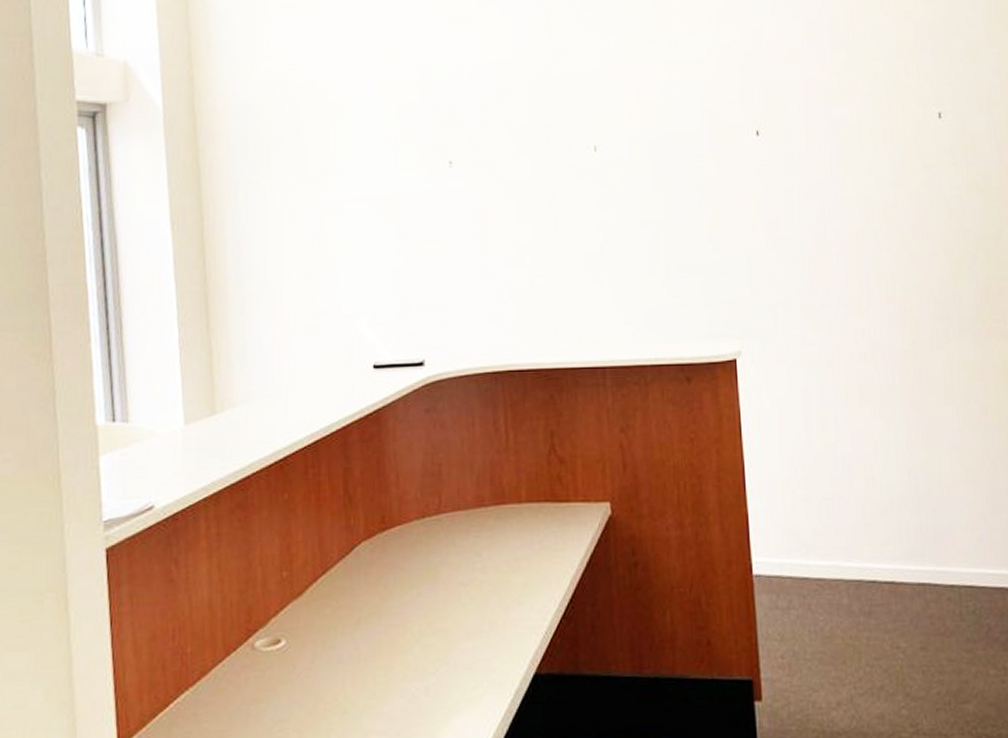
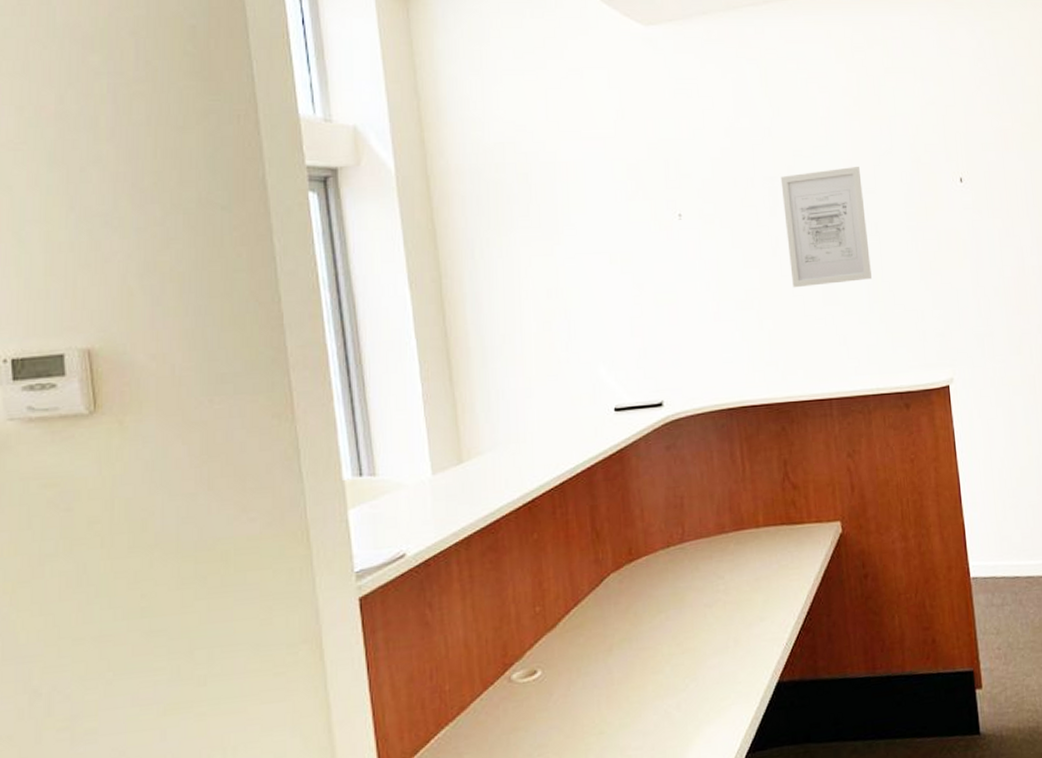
wall art: none [559,116,654,245] -> present [780,167,872,288]

